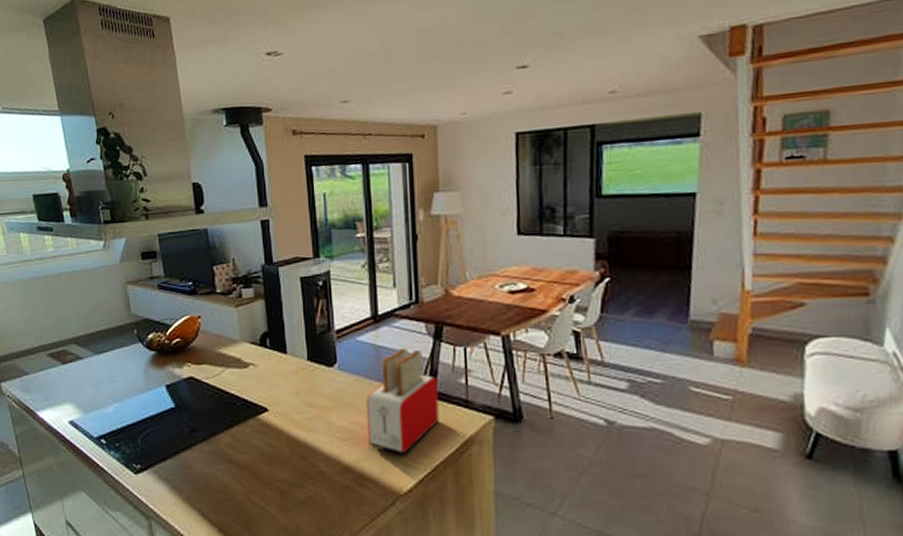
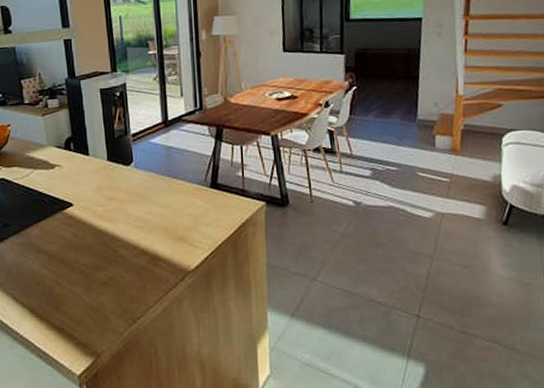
toaster: present [366,348,440,455] -> none [158,147,221,238]

